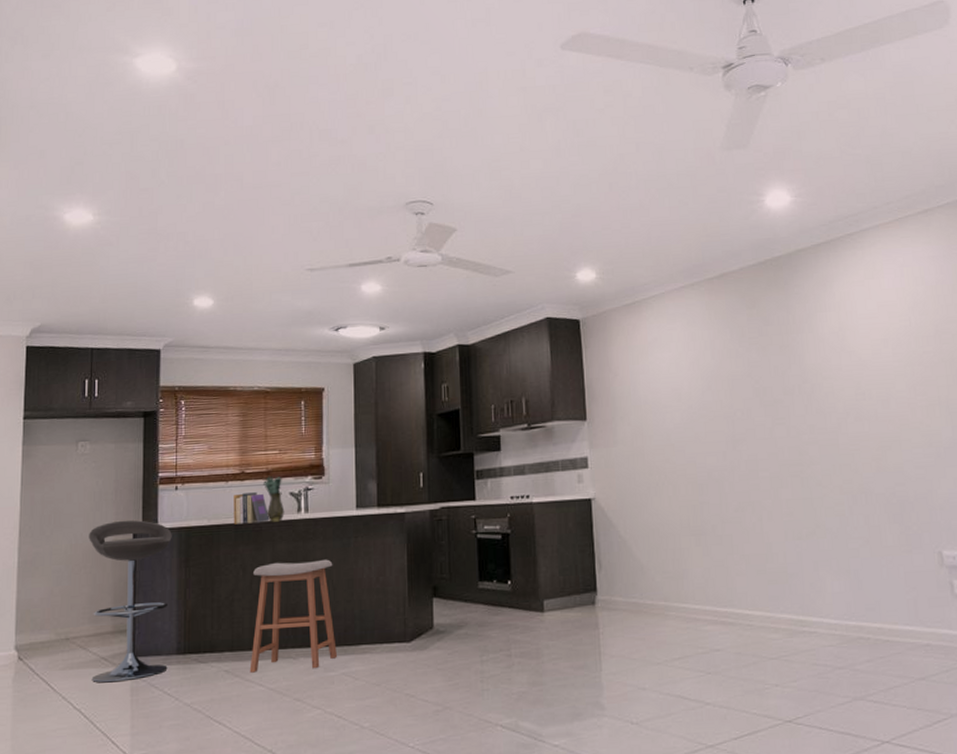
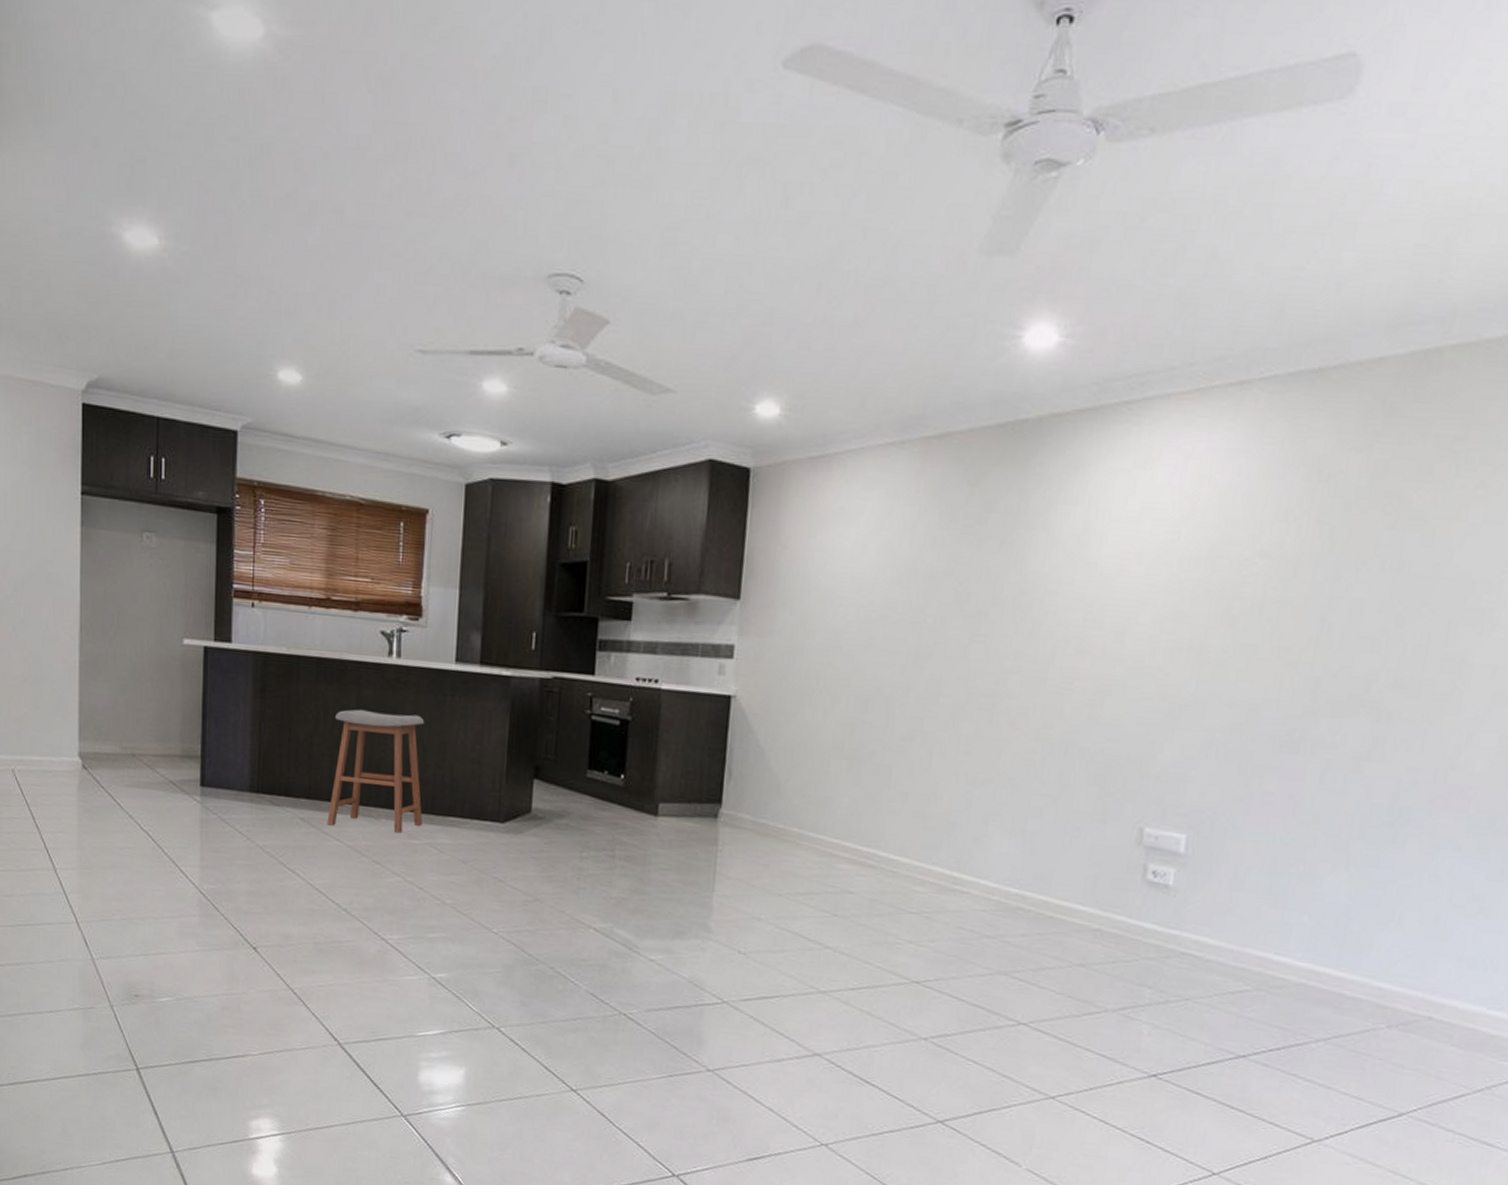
bar stool: present [89,520,172,683] -> none [155,632,247,811]
books: present [233,492,270,525] -> none [315,623,357,661]
vase: present [263,475,285,522] -> none [351,606,374,664]

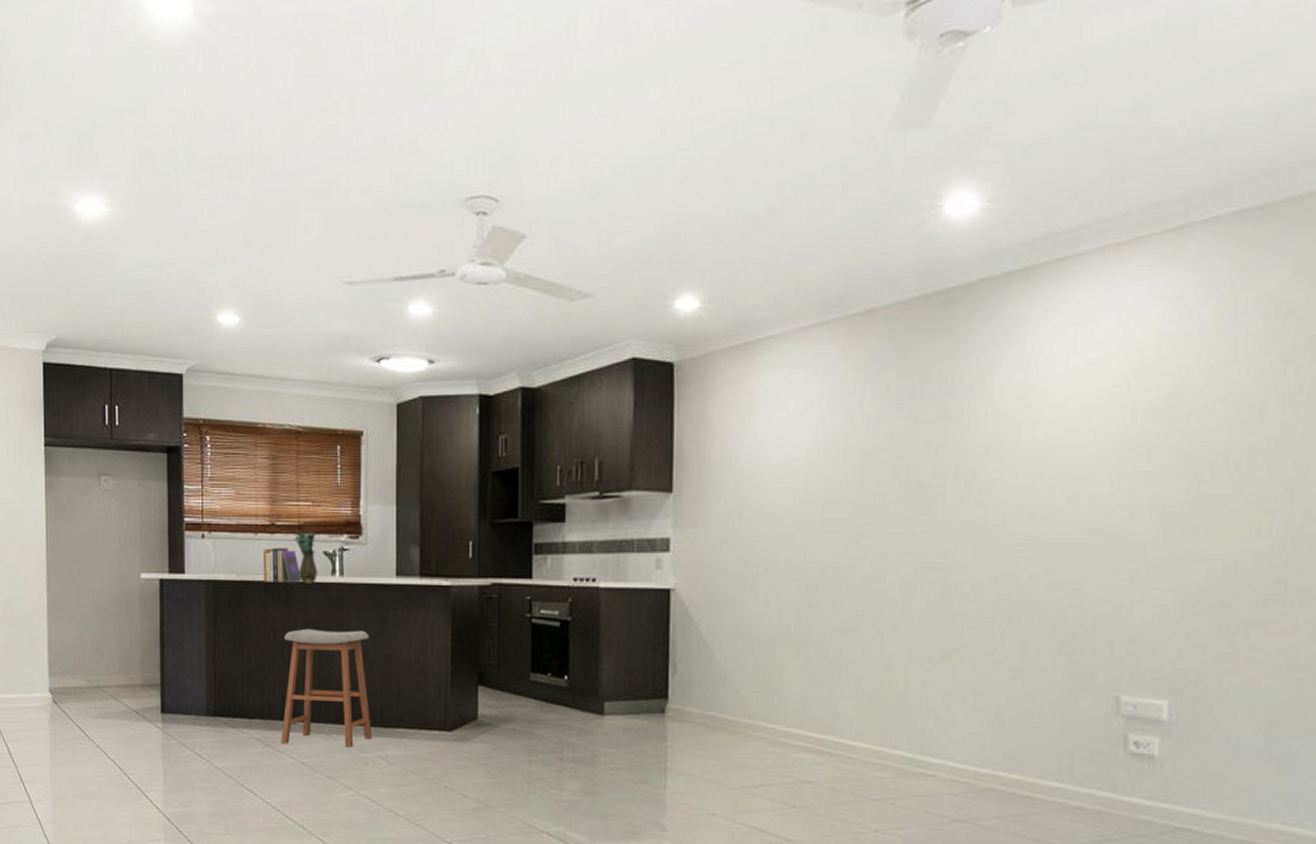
books: none [315,623,357,661] -> present [263,548,302,583]
vase: none [351,606,374,664] -> present [295,529,318,584]

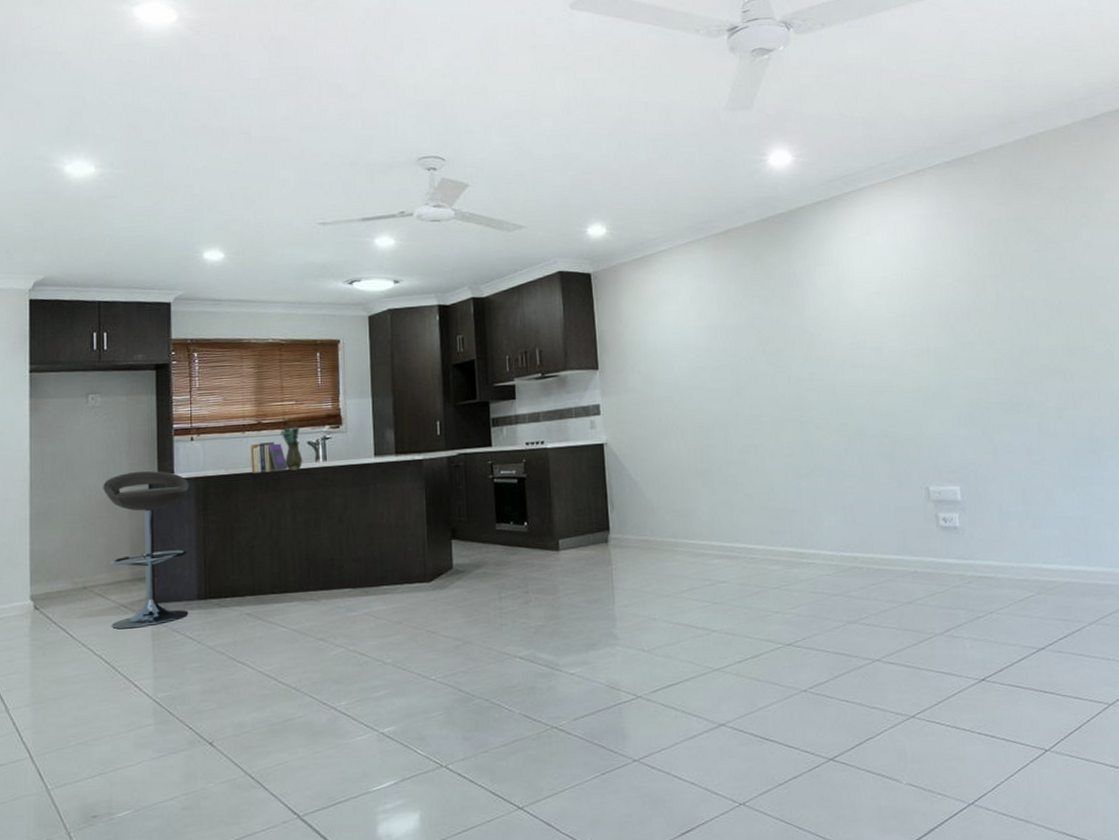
bar stool: none [115,566,200,737] -> present [103,470,189,630]
stool: present [281,628,372,748] -> none [272,505,358,615]

